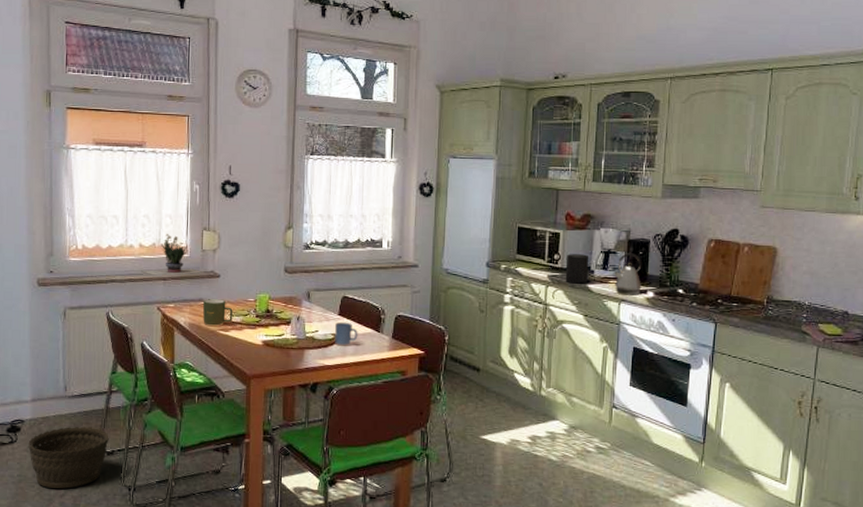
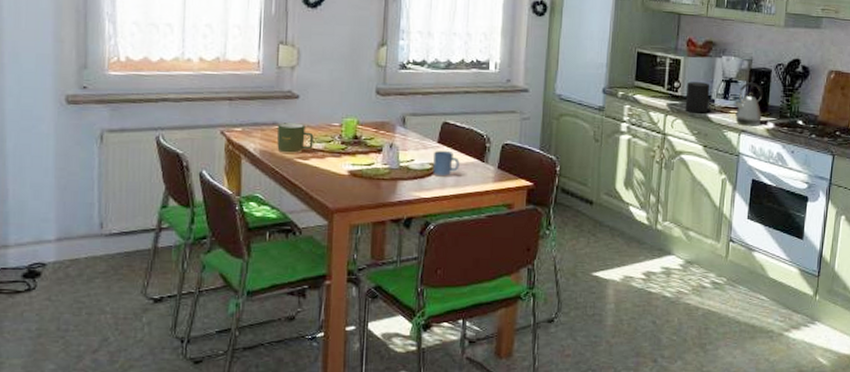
basket: present [28,426,109,489] -> none [50,269,157,343]
potted flower: present [141,234,204,276] -> none [201,47,280,95]

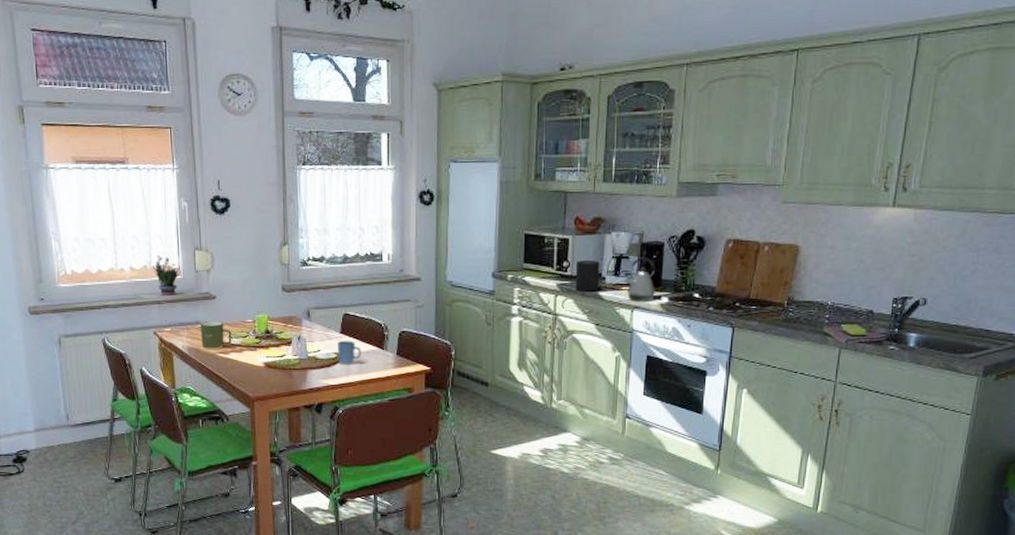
potted flower: none [201,47,280,95] -> present [134,255,199,299]

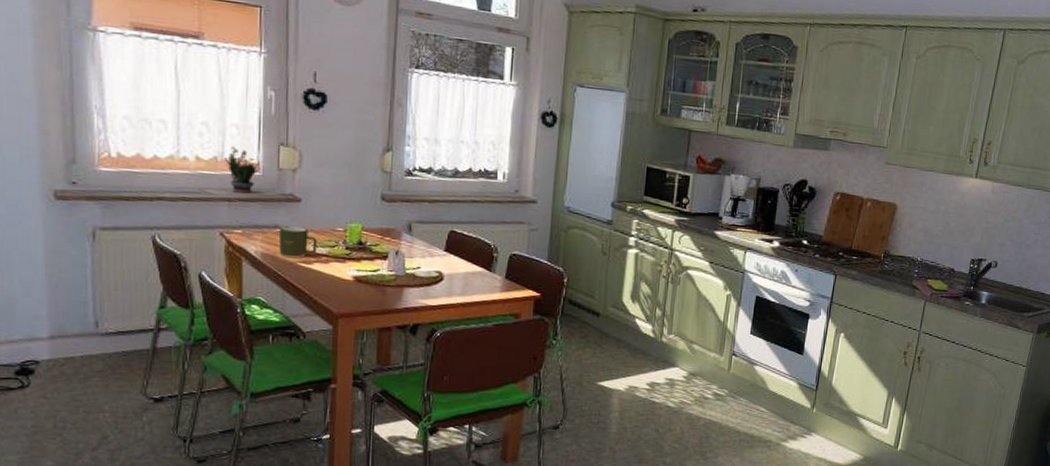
mug: present [336,340,362,365] -> none [439,258,467,285]
pen holder: present [575,260,600,292] -> none [692,198,718,231]
kettle: present [625,257,657,302] -> none [741,201,770,245]

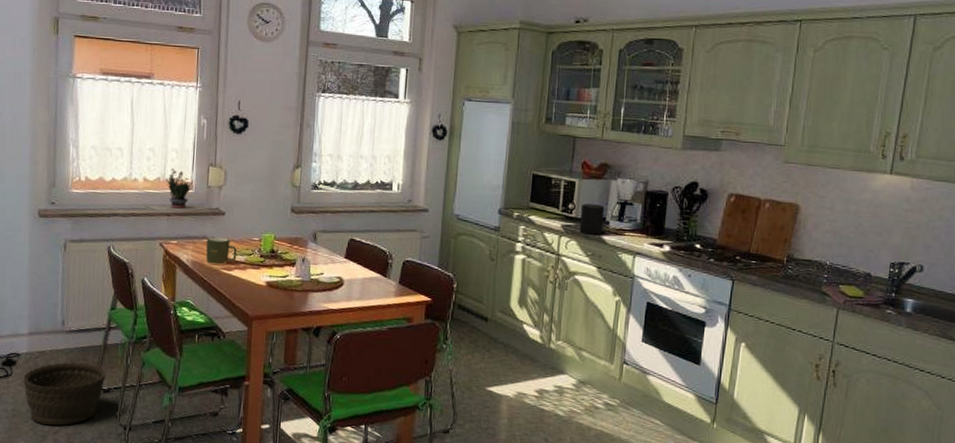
basket: none [45,369,157,441] -> present [23,362,106,426]
pen holder: none [692,198,718,231] -> present [579,204,605,235]

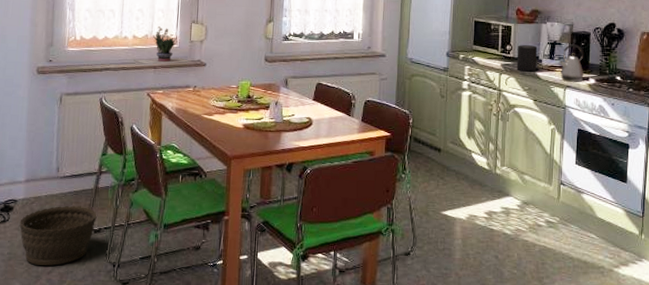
mug: present [206,236,237,266] -> none [189,86,217,111]
kettle: none [629,205,659,249] -> present [559,44,585,82]

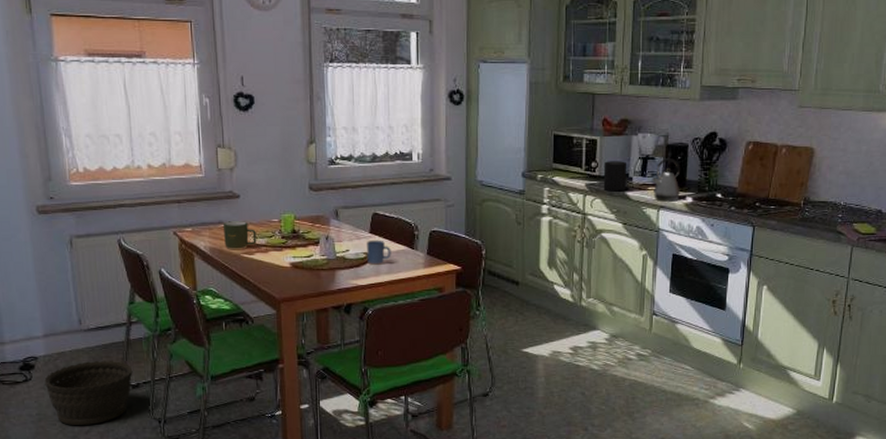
potted flower: present [133,26,192,64] -> none [152,153,222,198]
mug: none [189,86,217,111] -> present [222,221,257,250]
mug: none [309,106,331,129] -> present [366,240,391,265]

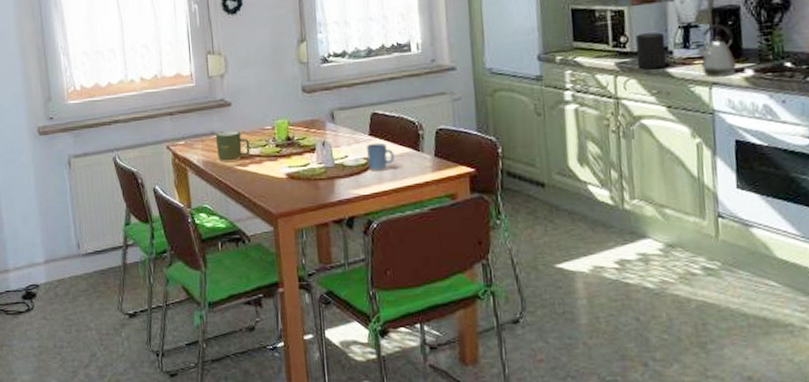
basket: present [44,360,133,425] -> none [45,287,130,359]

